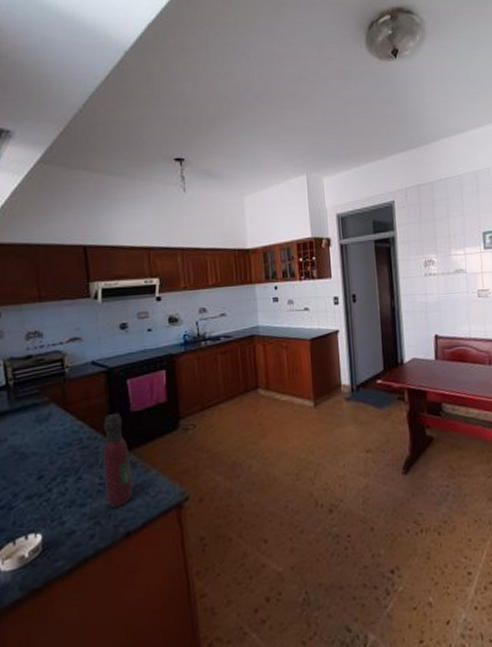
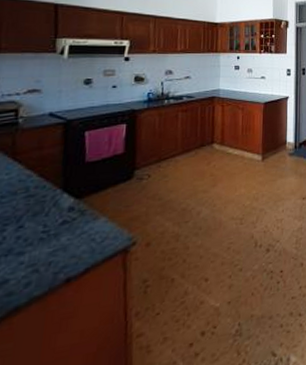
wine bottle: present [103,412,132,509] -> none [48,162,79,256]

